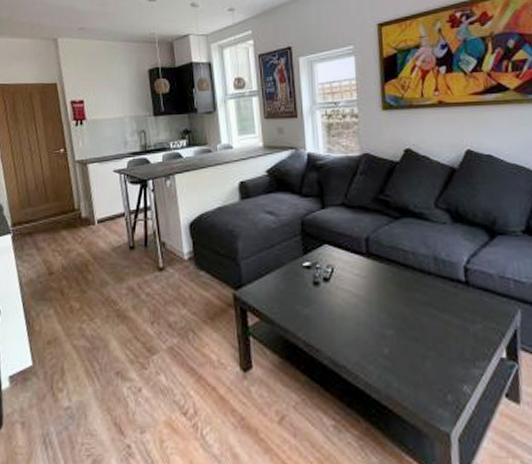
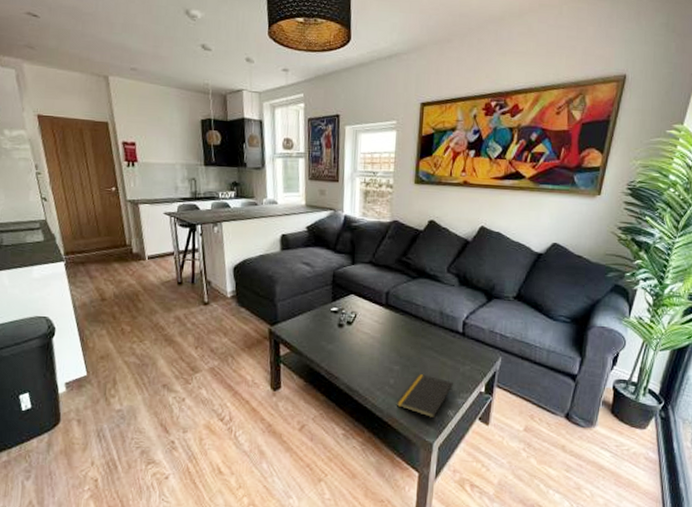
notepad: none [395,339,465,399] -> present [396,374,453,419]

